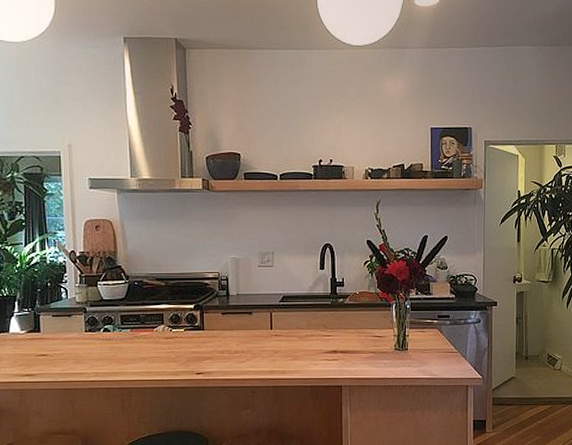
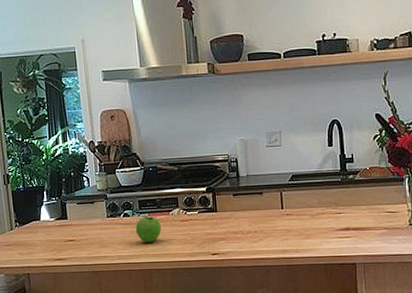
fruit: none [116,330,144,360] -> present [135,214,161,243]

